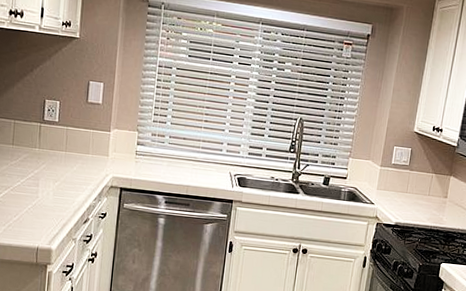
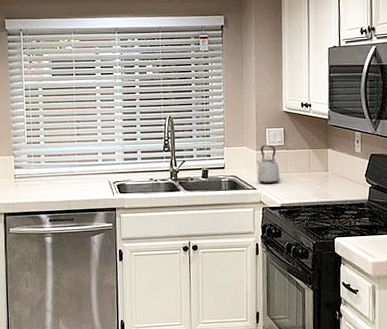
kettle: none [376,162,401,202] -> present [256,144,280,184]

